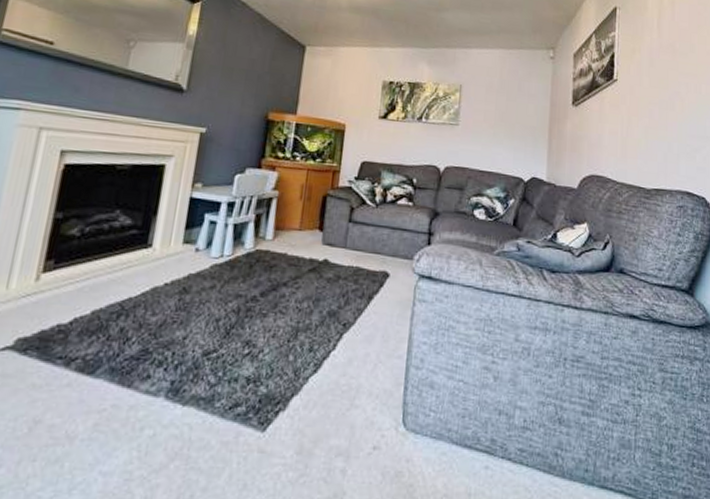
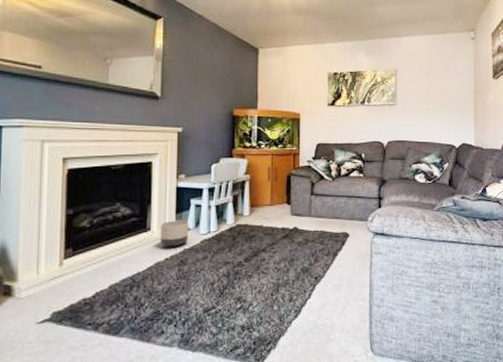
planter: none [161,237,199,271] -> present [160,220,189,248]

